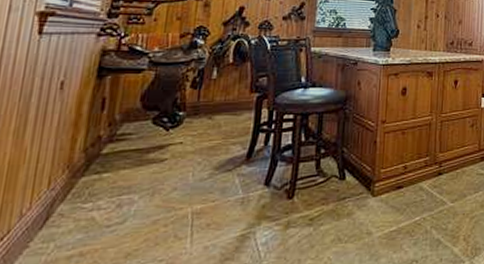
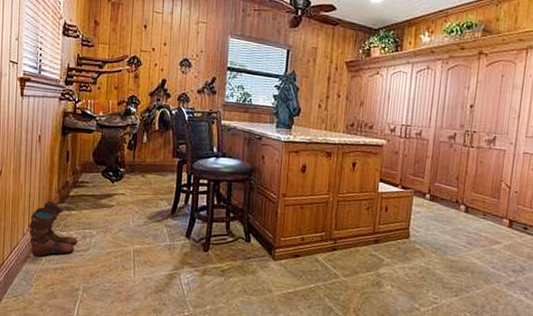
boots: none [30,163,110,246] -> present [29,200,78,257]

